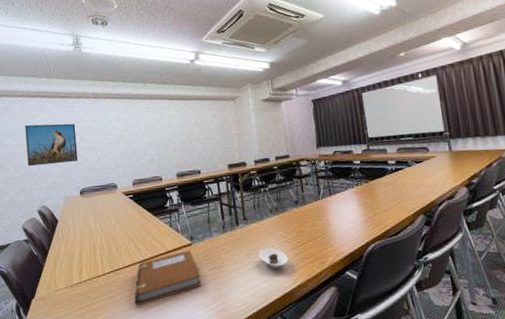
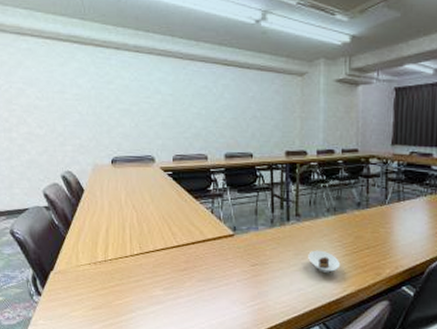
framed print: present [25,123,78,166] -> none [51,75,112,124]
notebook: present [133,250,202,305] -> none [163,241,241,293]

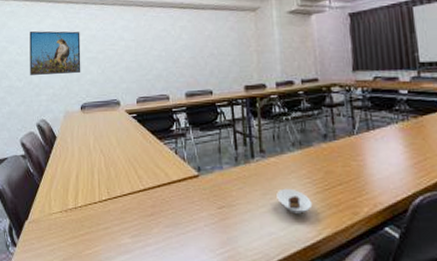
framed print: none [51,75,112,124] -> present [29,31,81,75]

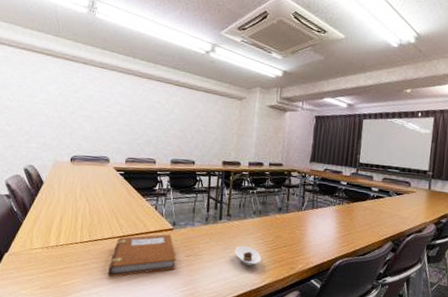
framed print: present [29,31,81,75] -> none [21,80,77,127]
notebook: none [131,182,208,241] -> present [107,234,177,277]

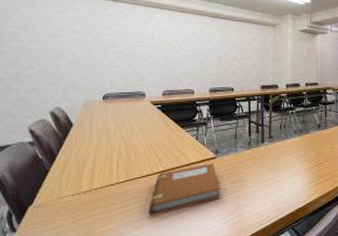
saucer: present [235,245,262,266] -> none [279,165,306,184]

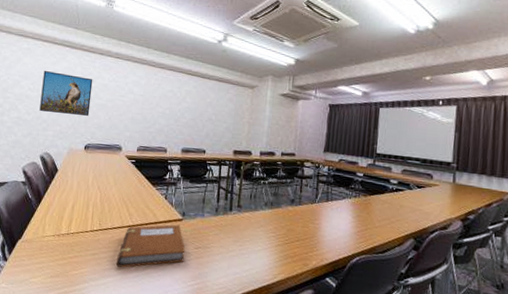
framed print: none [45,21,108,65] -> present [39,71,93,116]

